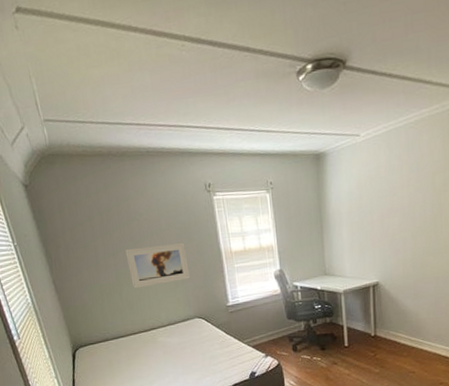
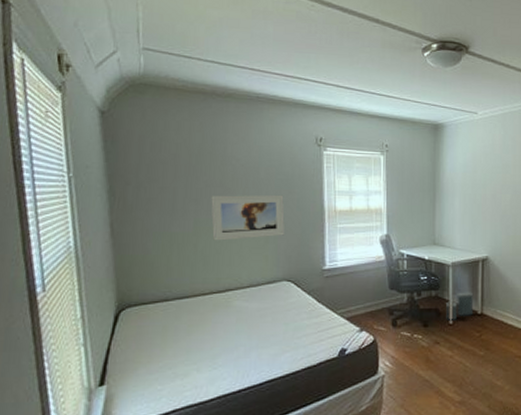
laundry hamper: none [341,316,367,343] -> present [446,292,474,320]

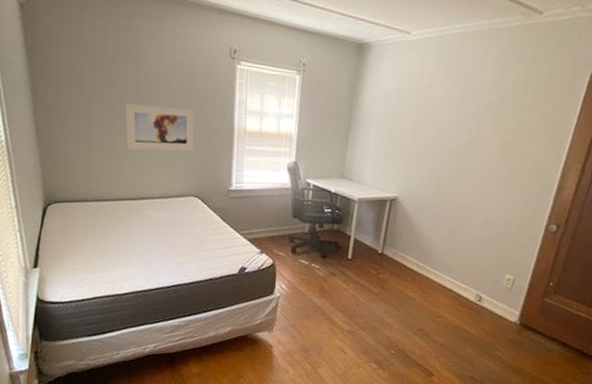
laundry hamper: present [446,292,474,320] -> none [345,229,377,256]

